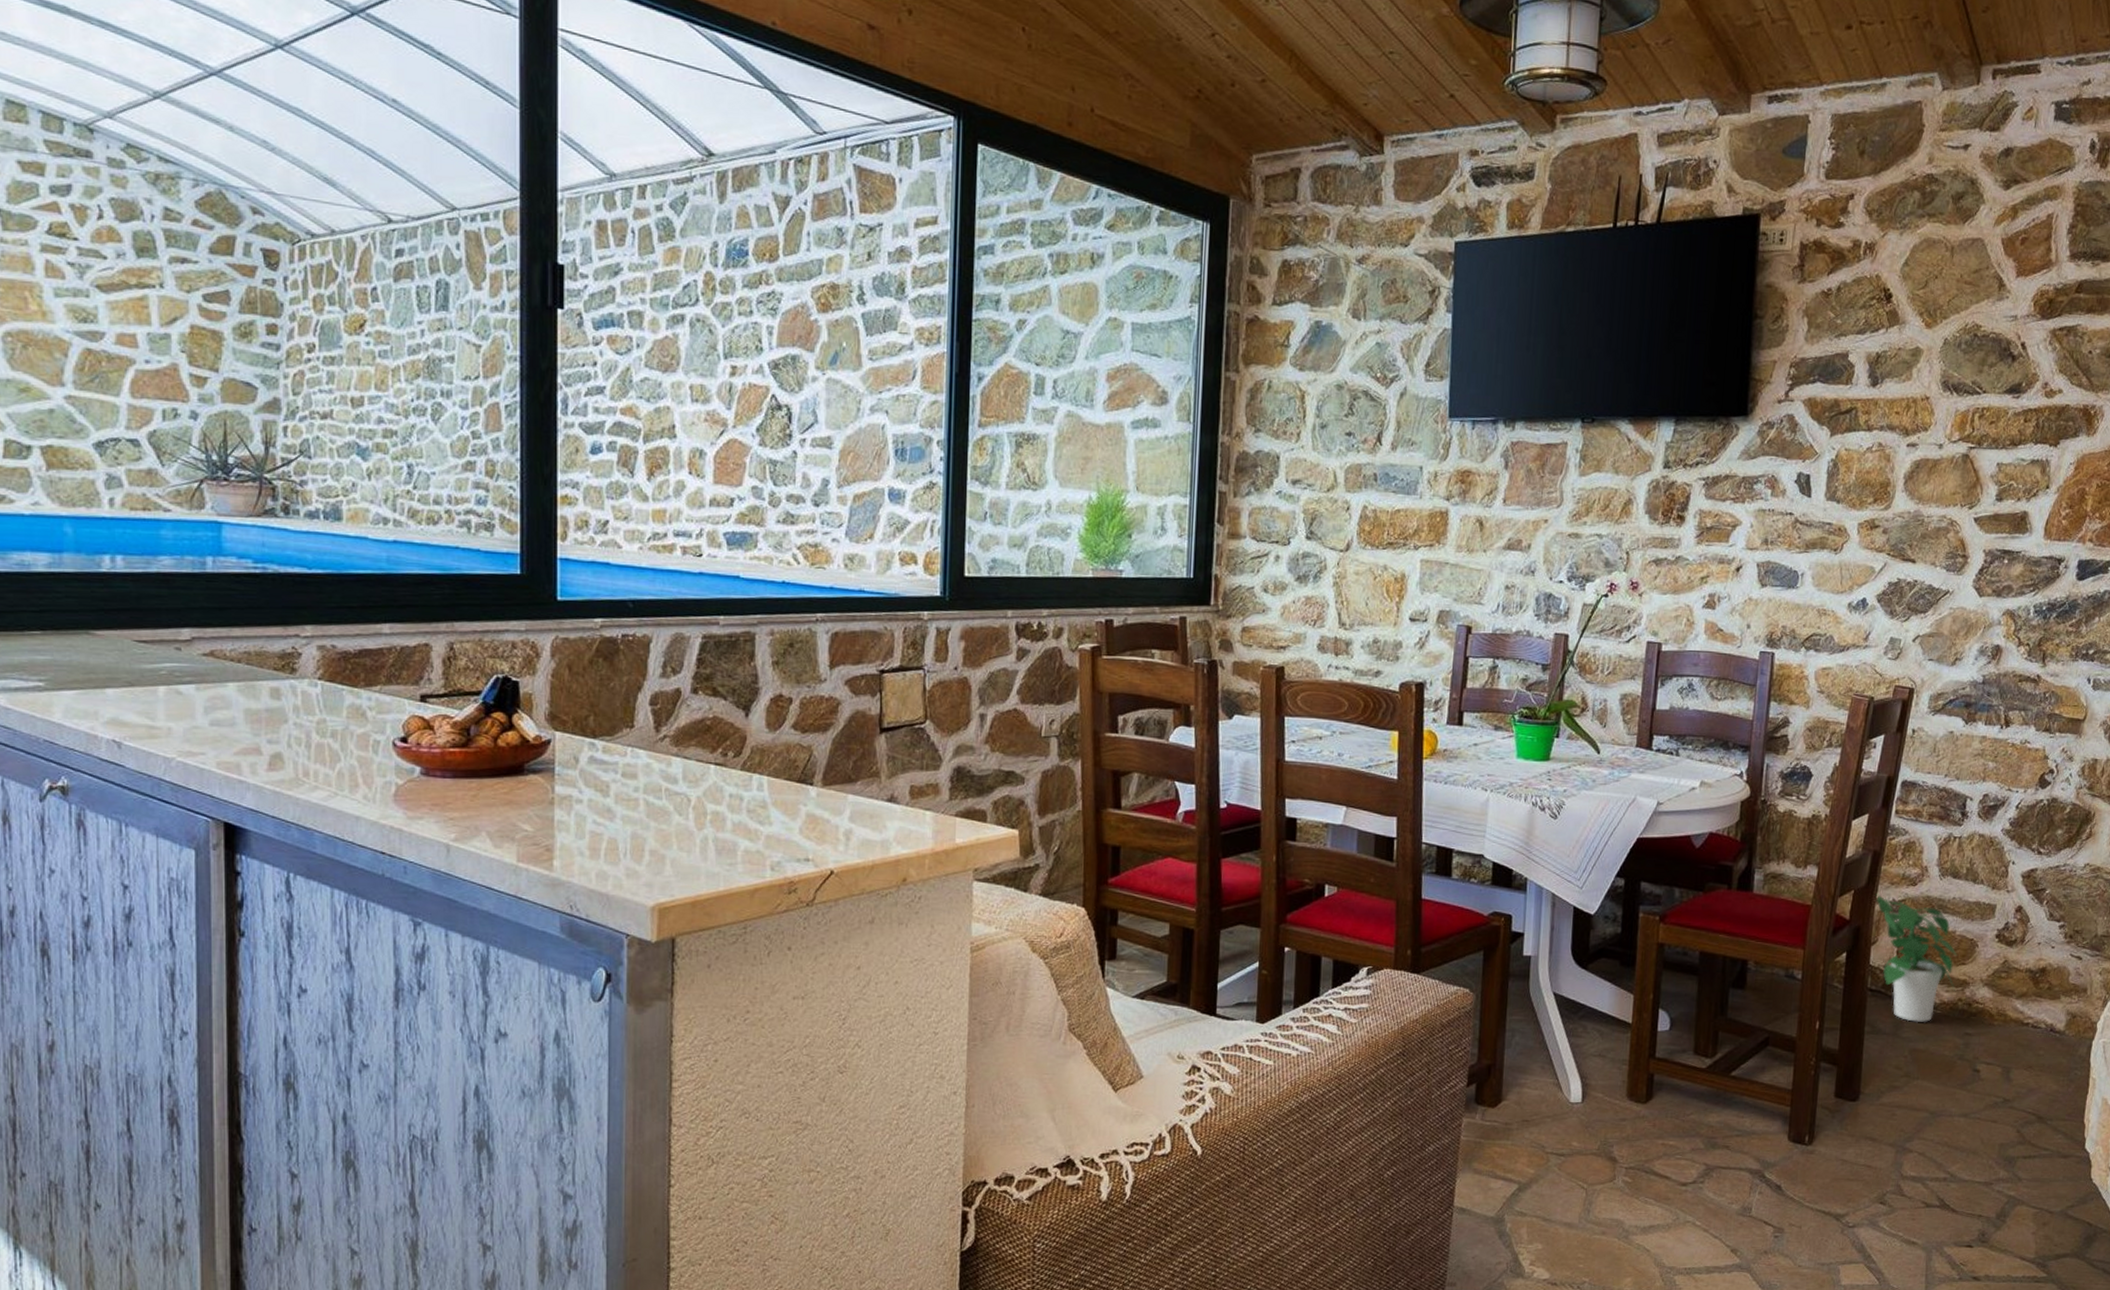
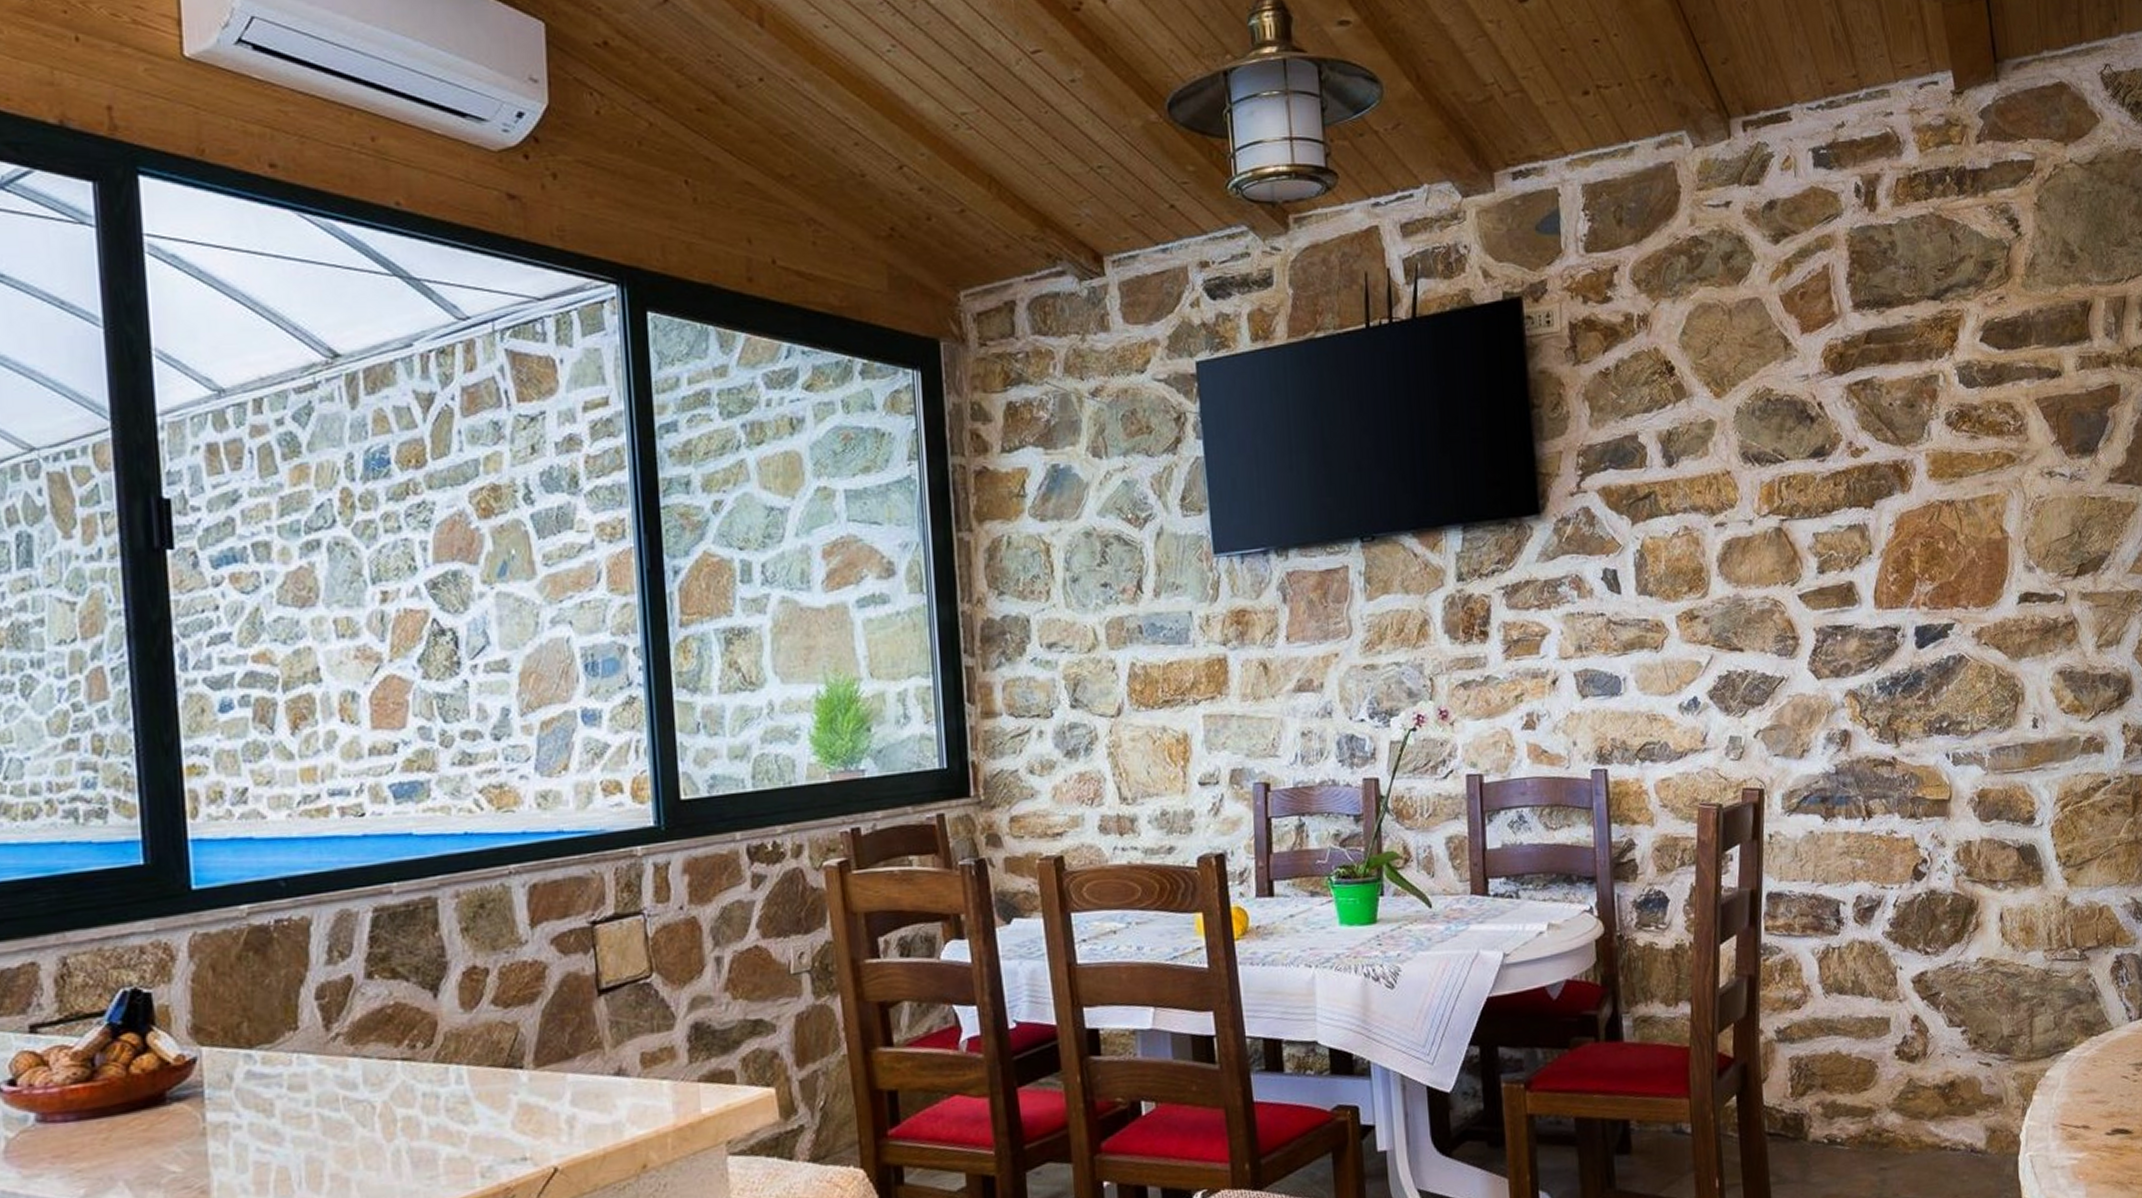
potted plant: present [1875,894,1958,1023] -> none [1758,1024,1861,1165]

